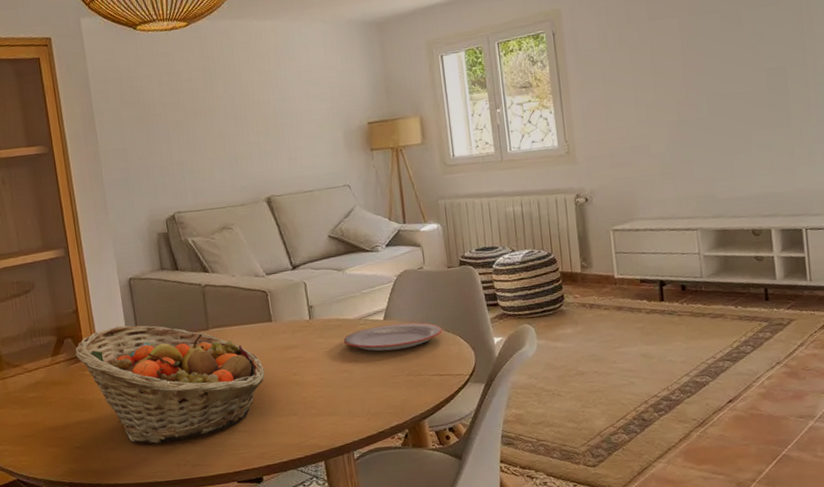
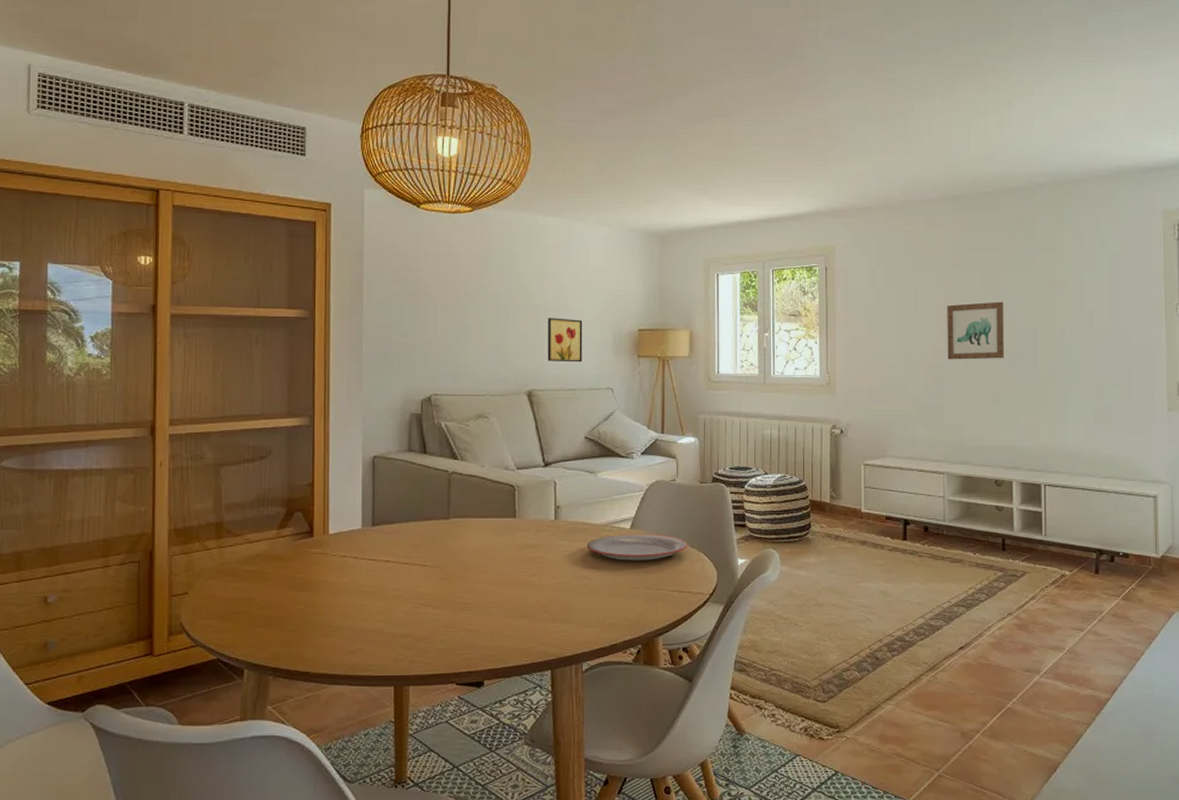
fruit basket: present [75,325,265,444] -> none [303,504,501,634]
wall art: none [276,120,316,166] -> present [547,318,583,363]
wall art: none [686,43,753,112] -> present [947,301,1005,360]

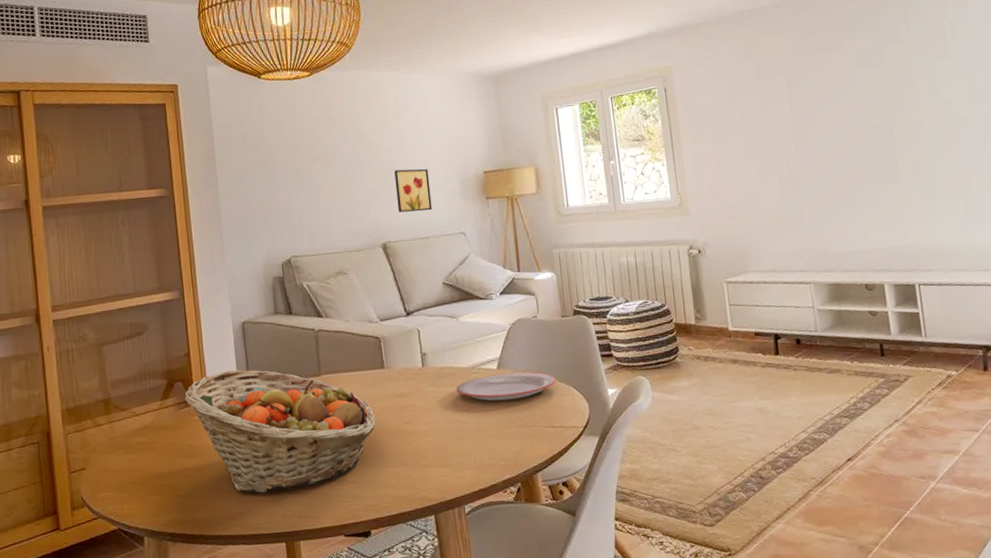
fruit basket: none [303,504,501,634] -> present [185,369,376,494]
wall art: present [947,301,1005,360] -> none [794,101,862,167]

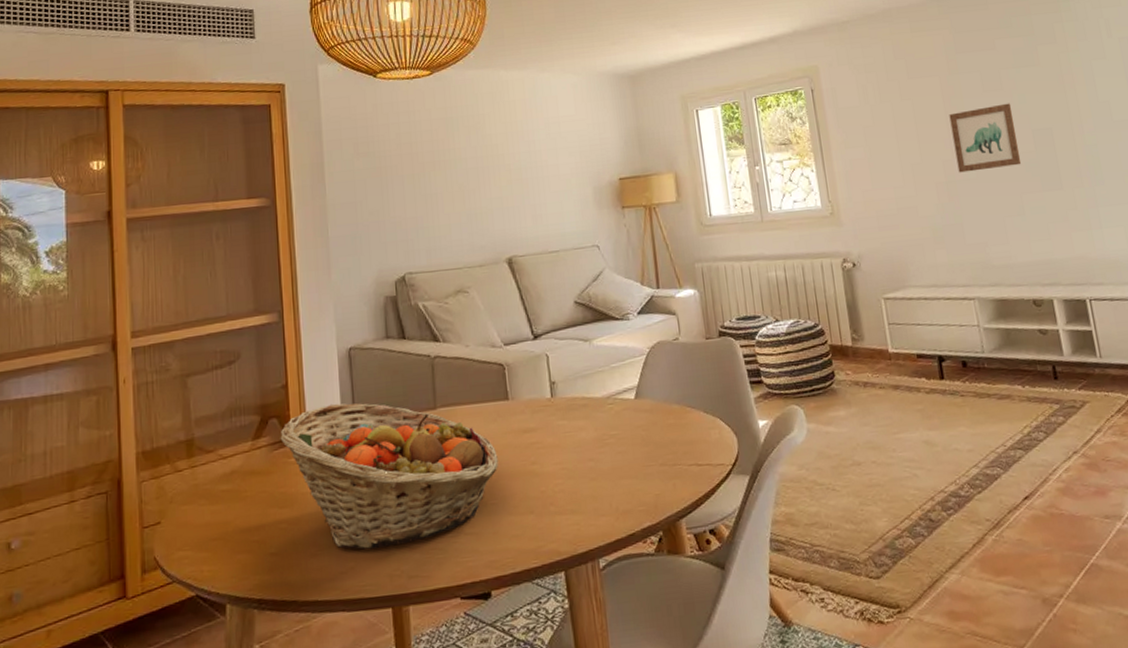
wall art: present [394,168,432,213] -> none [521,175,563,224]
plate: present [456,372,556,401] -> none [589,402,701,436]
wall art: none [794,101,862,167] -> present [949,103,1022,173]

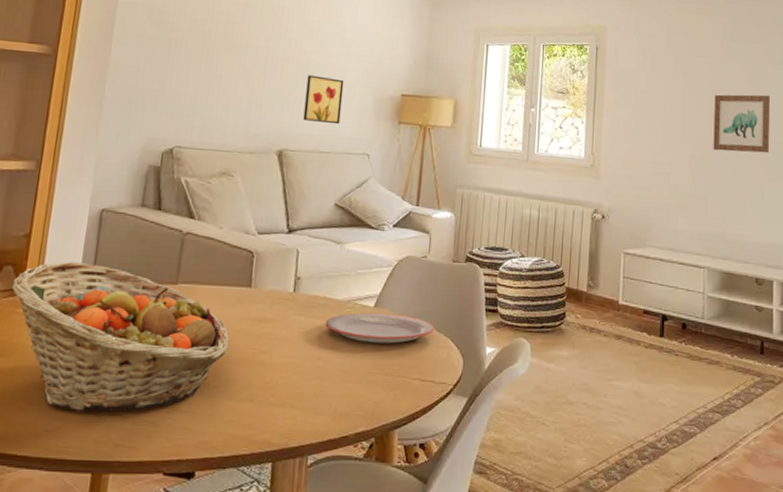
wall art: none [521,175,563,224] -> present [303,75,344,125]
plate: none [589,402,701,436] -> present [325,312,434,344]

